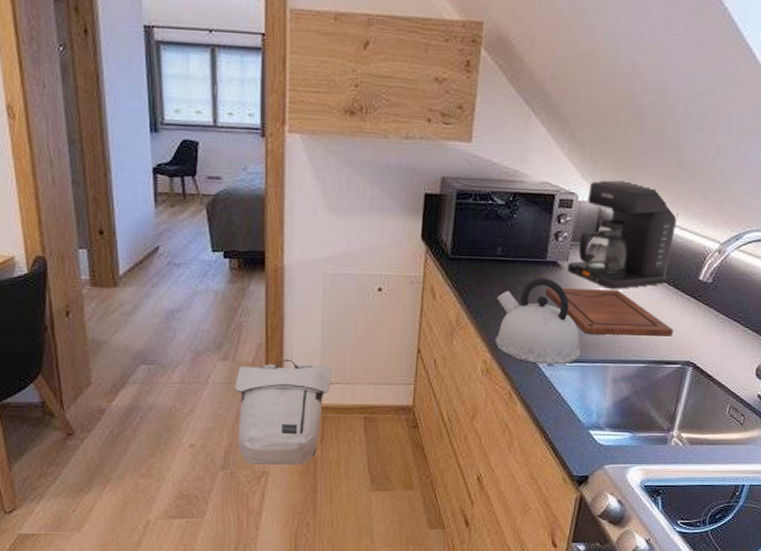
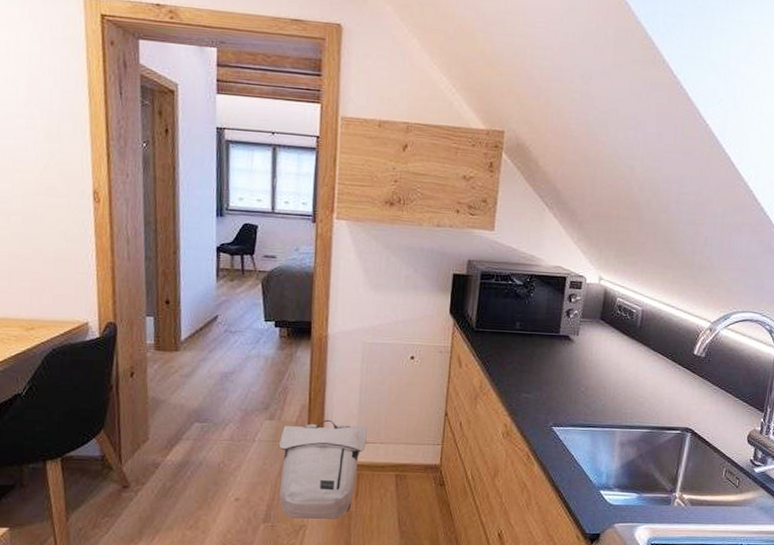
kettle: present [495,277,581,365] -> none [514,349,591,429]
cutting board: present [546,287,674,336] -> none [559,359,673,405]
coffee maker: present [567,180,678,289] -> none [578,265,674,361]

